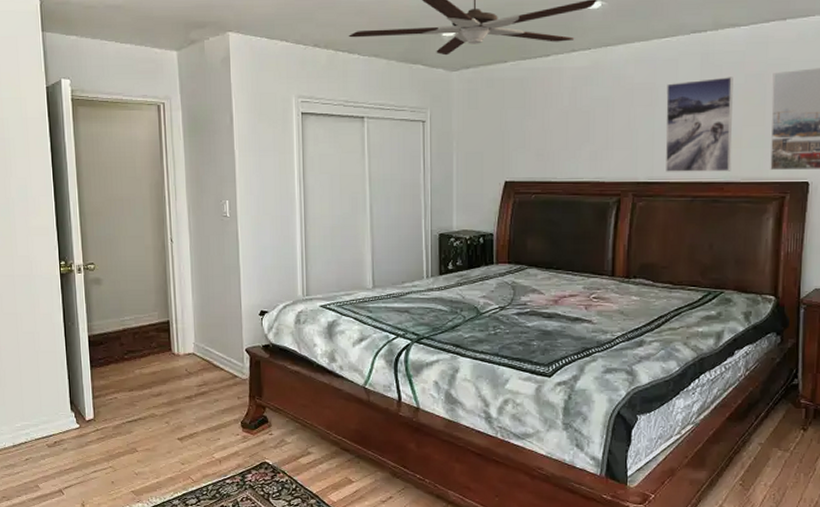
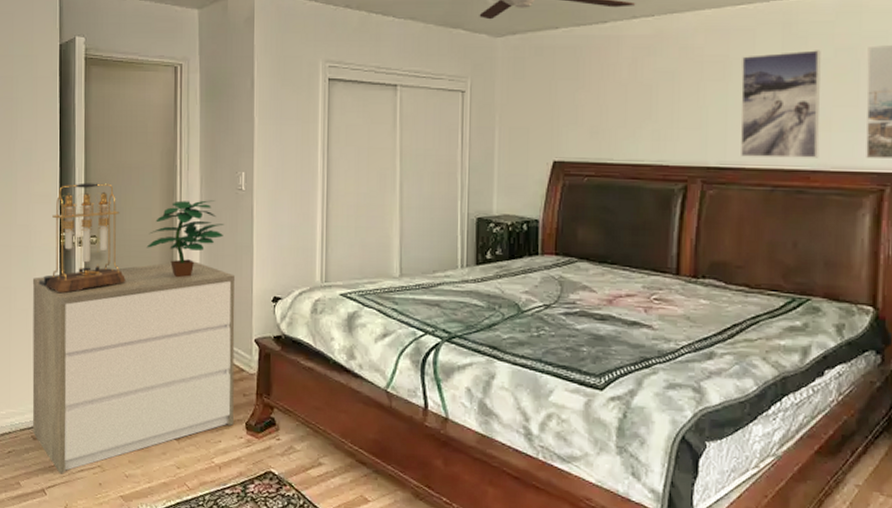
dresser: none [36,282,230,476] -> present [32,261,235,474]
table lamp: none [42,215,124,316] -> present [38,183,125,293]
potted plant: none [141,227,213,298] -> present [146,200,225,278]

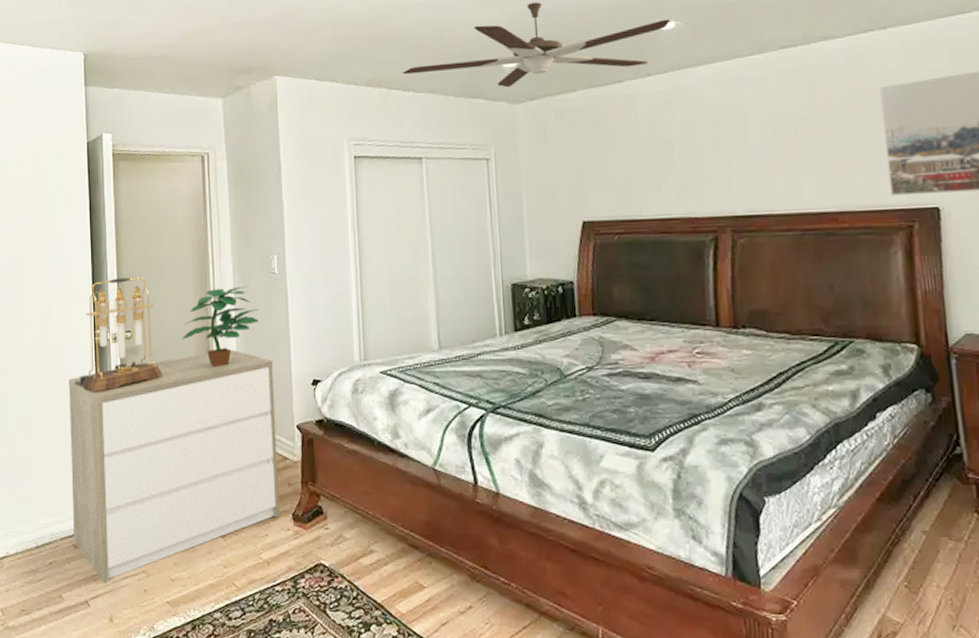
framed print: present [740,50,821,158] -> none [758,93,845,203]

